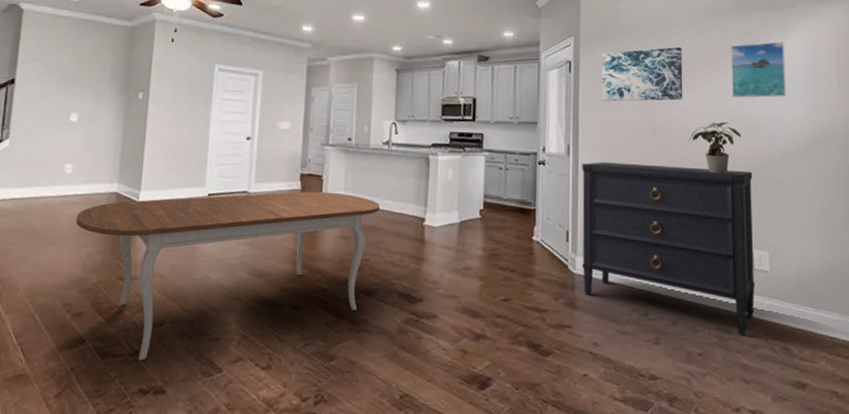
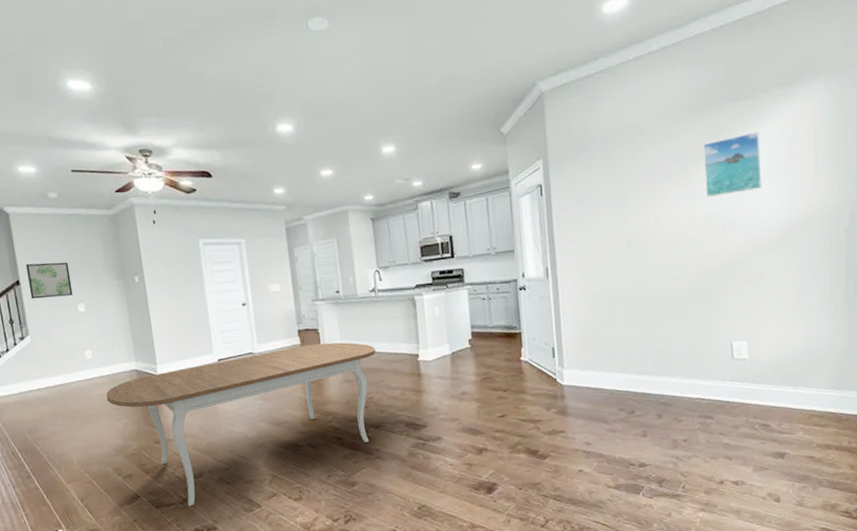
wall art: none [22,64,72,103] -> present [25,262,73,299]
dresser: present [581,162,755,336] -> none [561,268,735,419]
wall art: present [601,47,683,102] -> none [571,154,657,220]
potted plant: present [688,122,741,173] -> none [664,223,717,275]

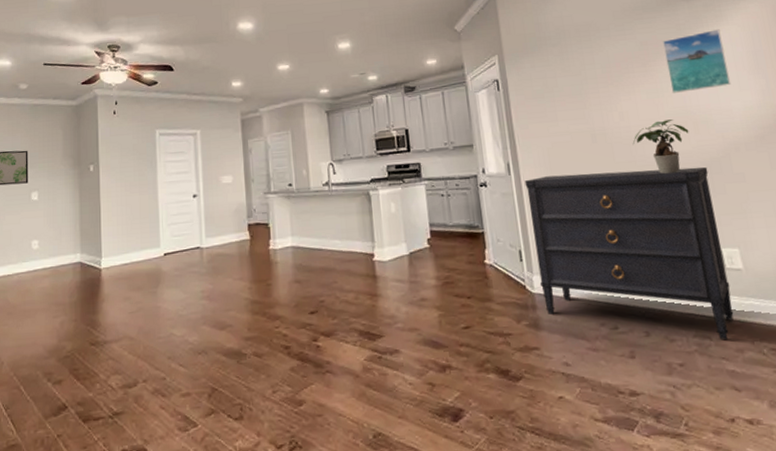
dining table: present [106,342,376,507] -> none [46,238,328,422]
dresser: none [561,268,735,419] -> present [524,167,734,340]
potted plant: none [664,223,717,275] -> present [632,119,689,174]

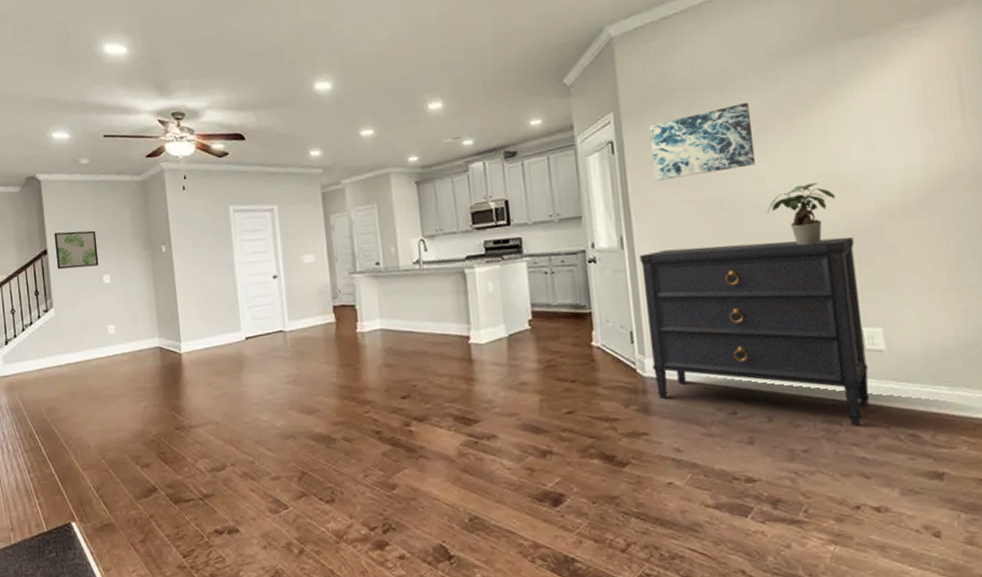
wall art: none [528,50,620,115] -> present [649,103,756,181]
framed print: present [663,29,732,93] -> none [812,73,892,152]

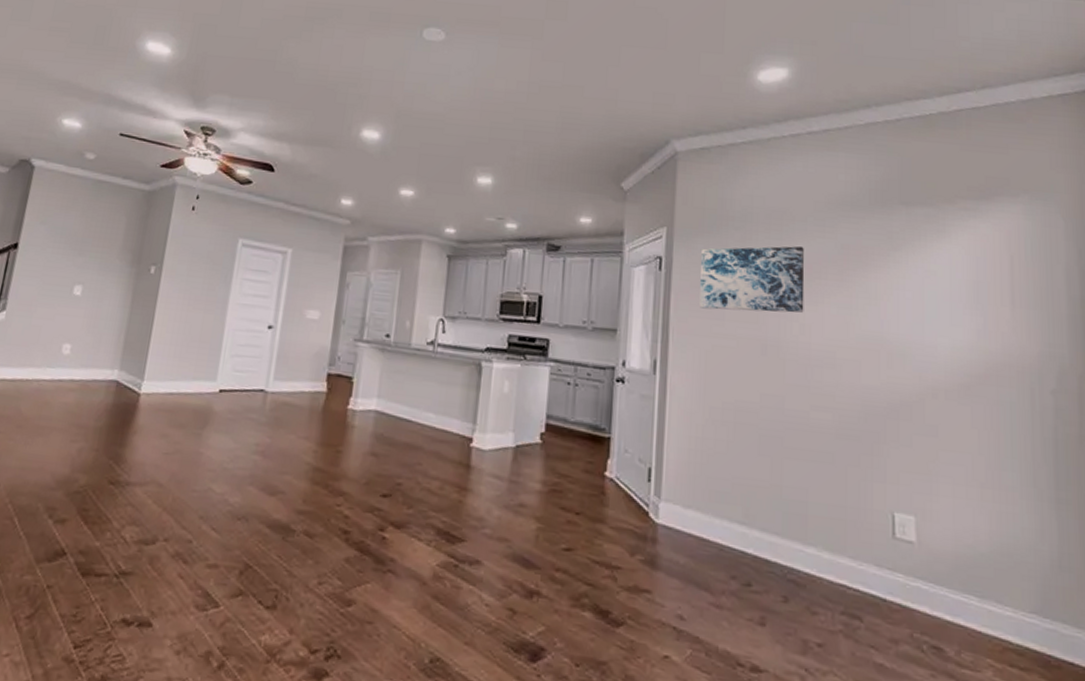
wall art: present [54,230,99,270] -> none [23,227,81,274]
dresser: present [639,237,870,426] -> none [666,383,896,626]
potted plant: present [767,183,836,245] -> none [809,343,880,410]

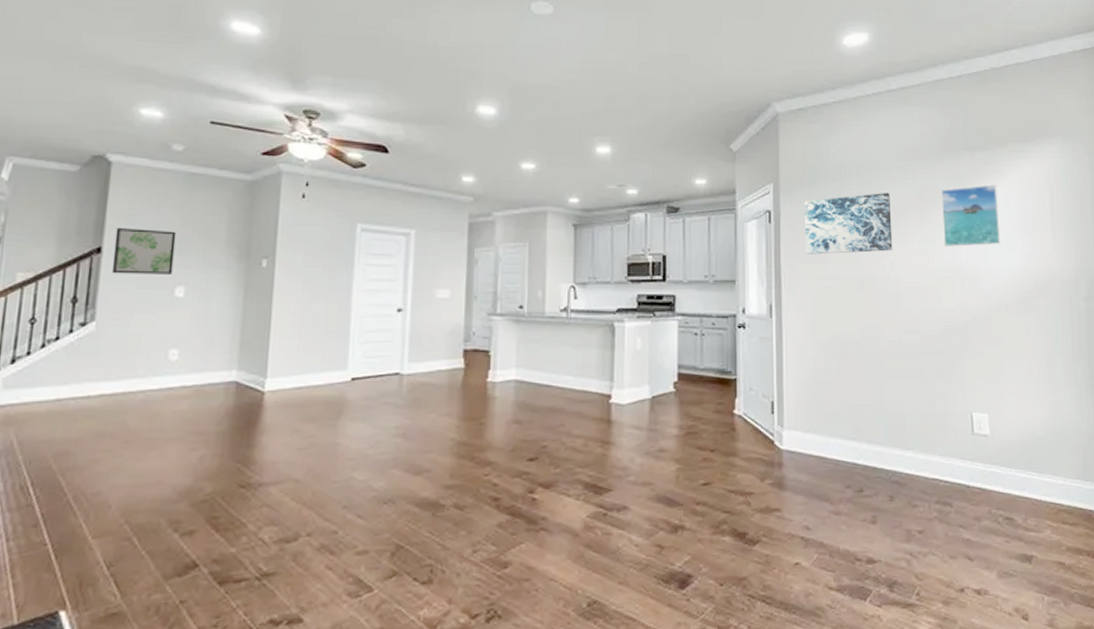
wall art: none [23,227,81,274] -> present [111,228,177,275]
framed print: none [868,246,942,317] -> present [941,185,1001,247]

